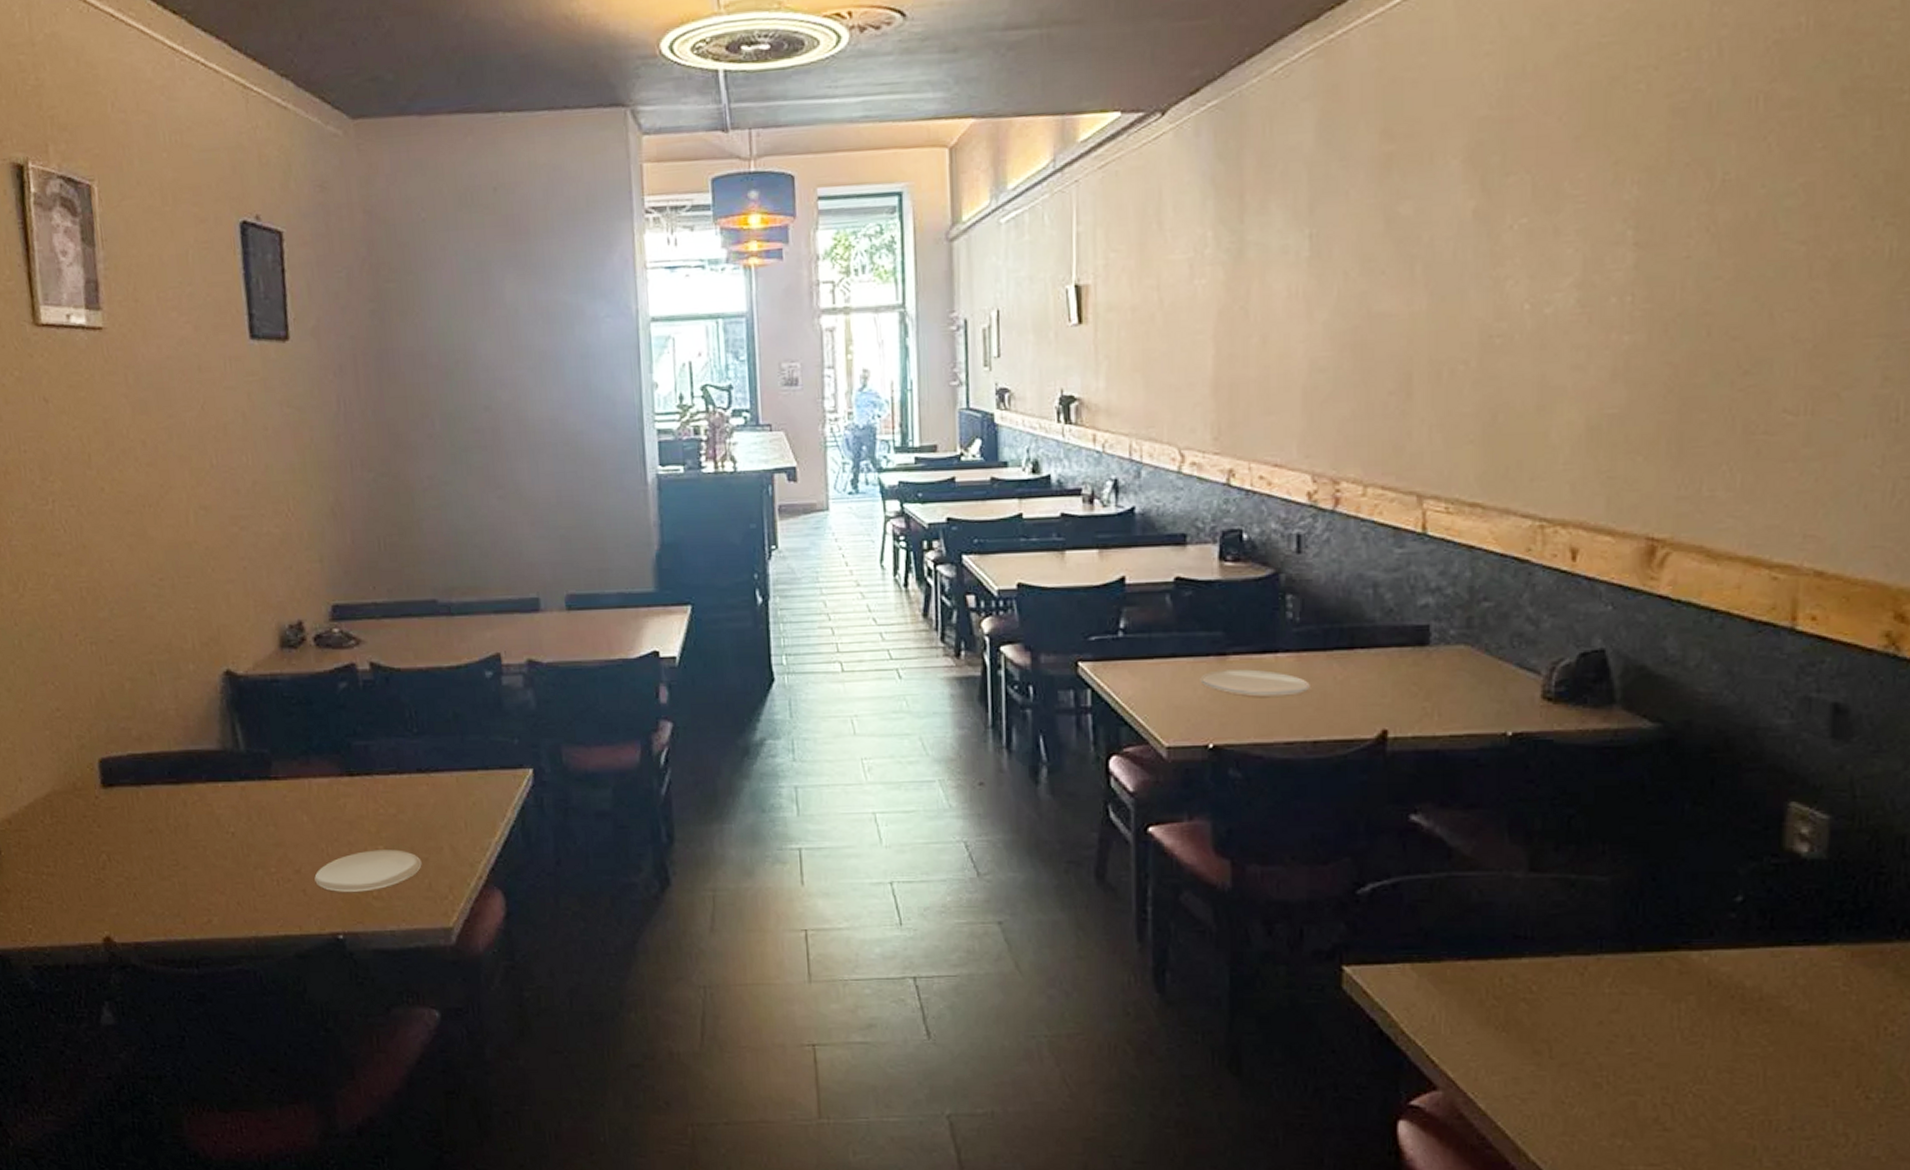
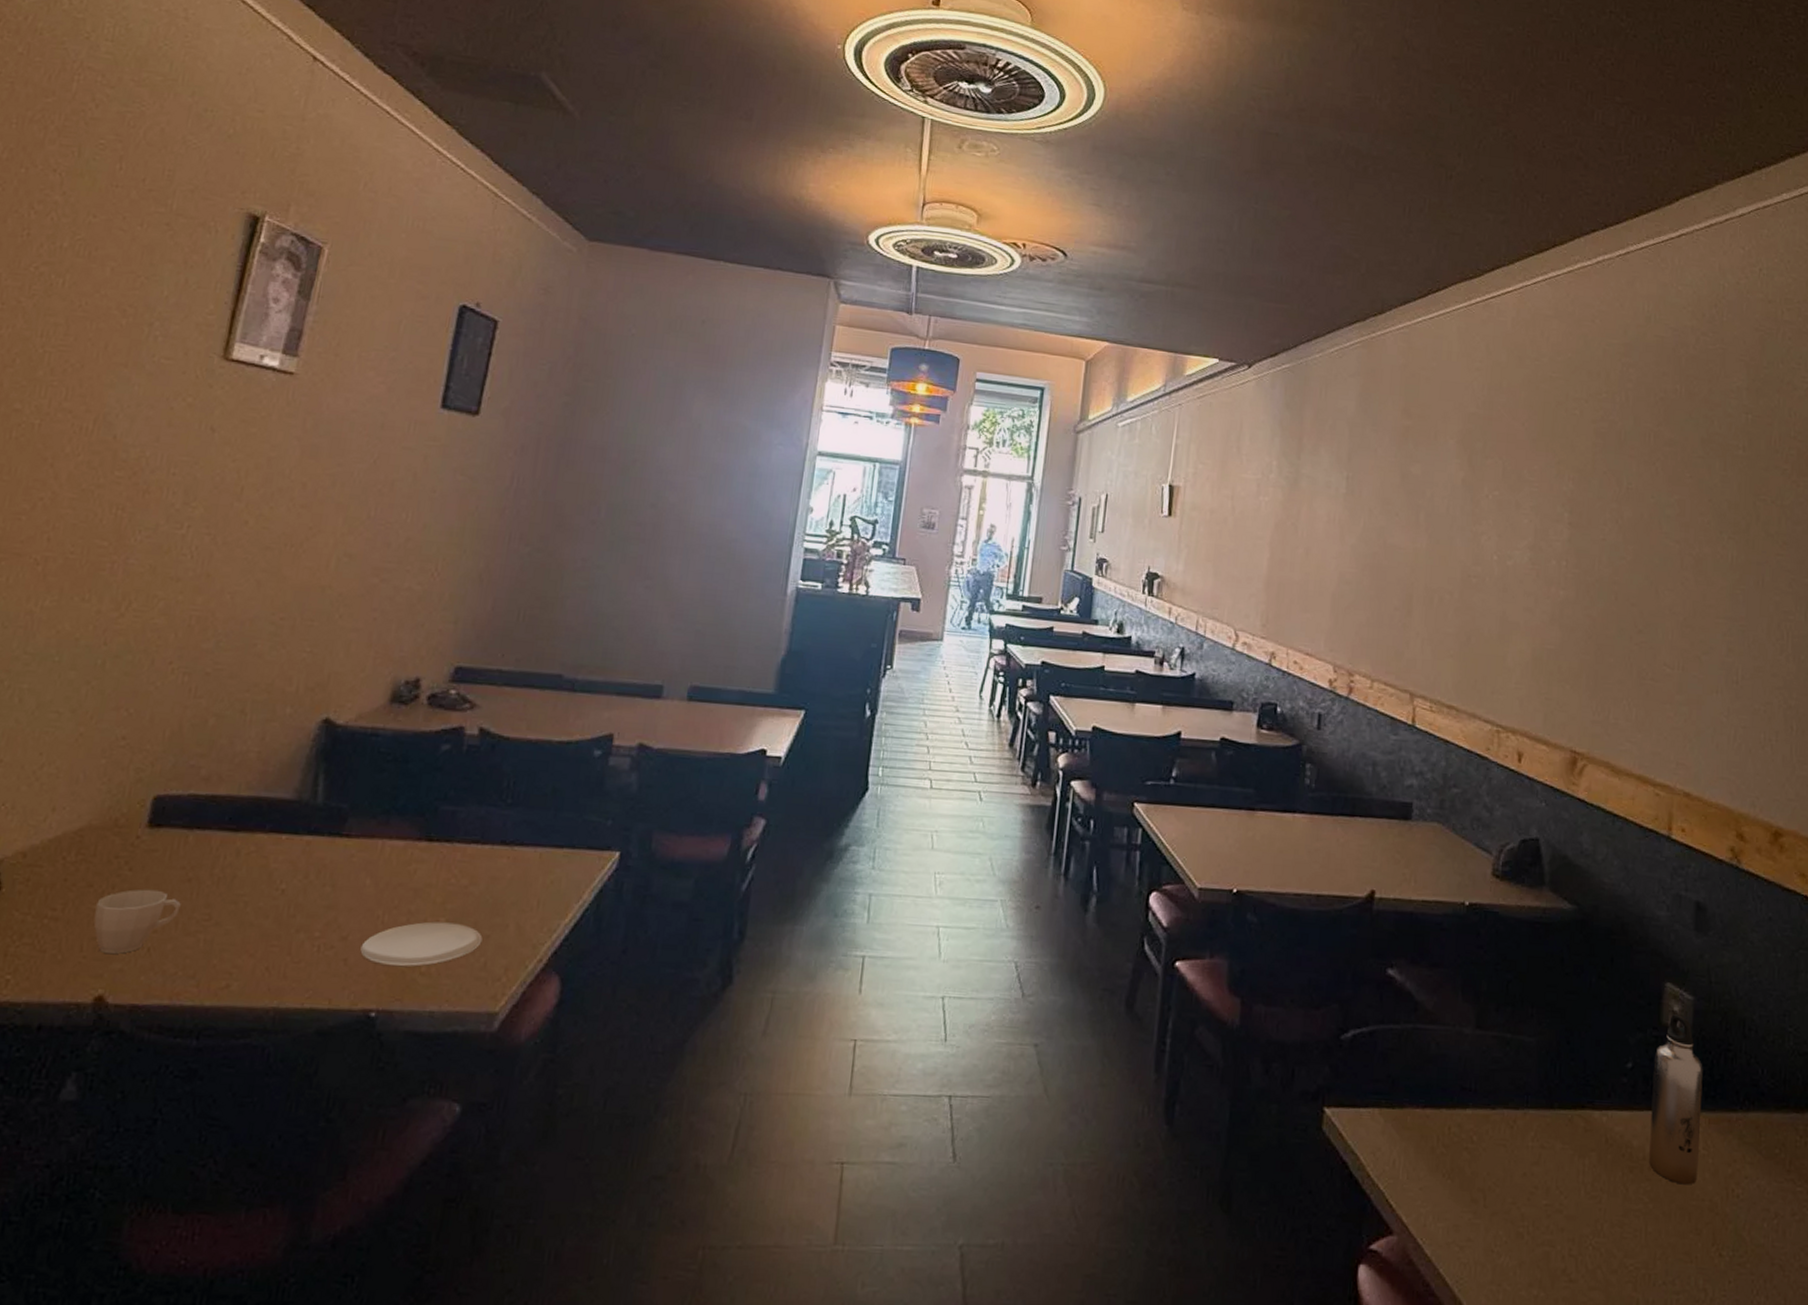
cup: none [80,842,151,900] -> present [93,889,181,954]
plate: present [1200,669,1310,698] -> none [1232,823,1318,853]
water bottle: none [1768,838,1844,1025] -> present [1649,1014,1703,1185]

